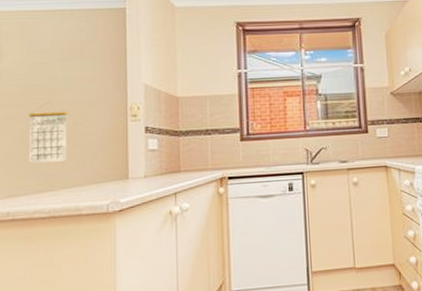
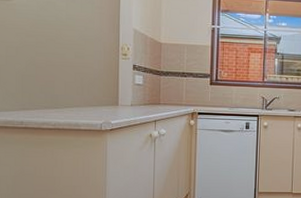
calendar: present [28,102,67,163] -> none [38,35,70,86]

